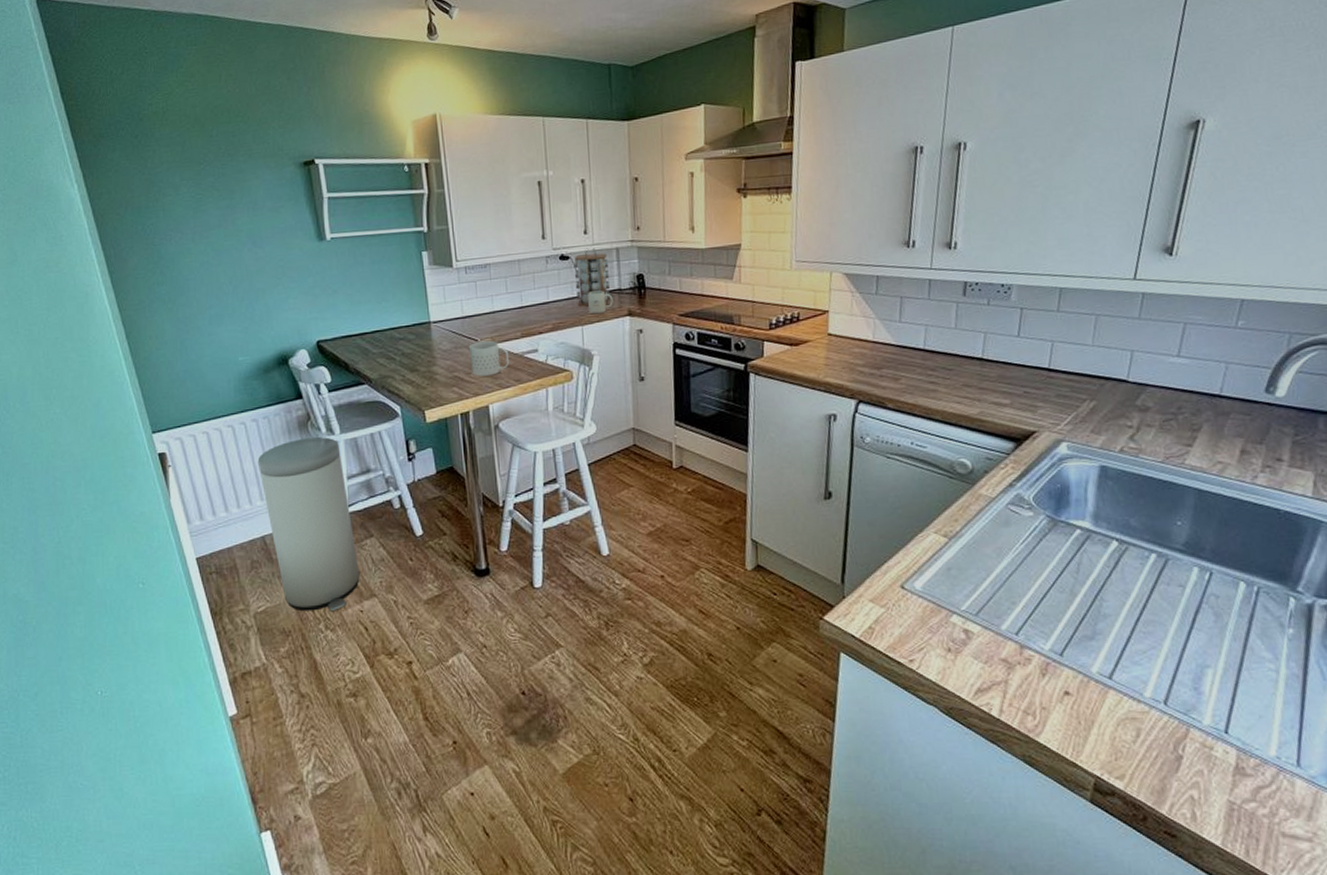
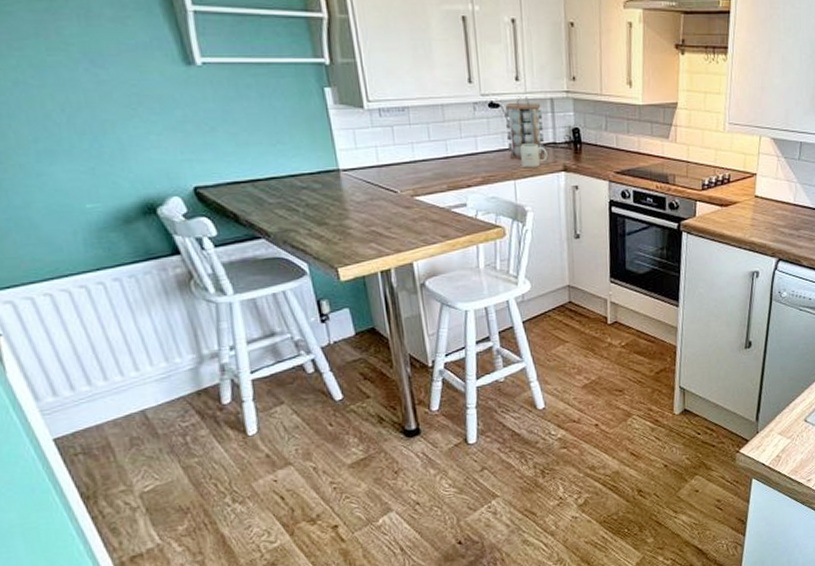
pedal bin: present [257,437,360,612] -> none [126,298,271,487]
mug: present [468,341,510,377] -> none [387,193,436,232]

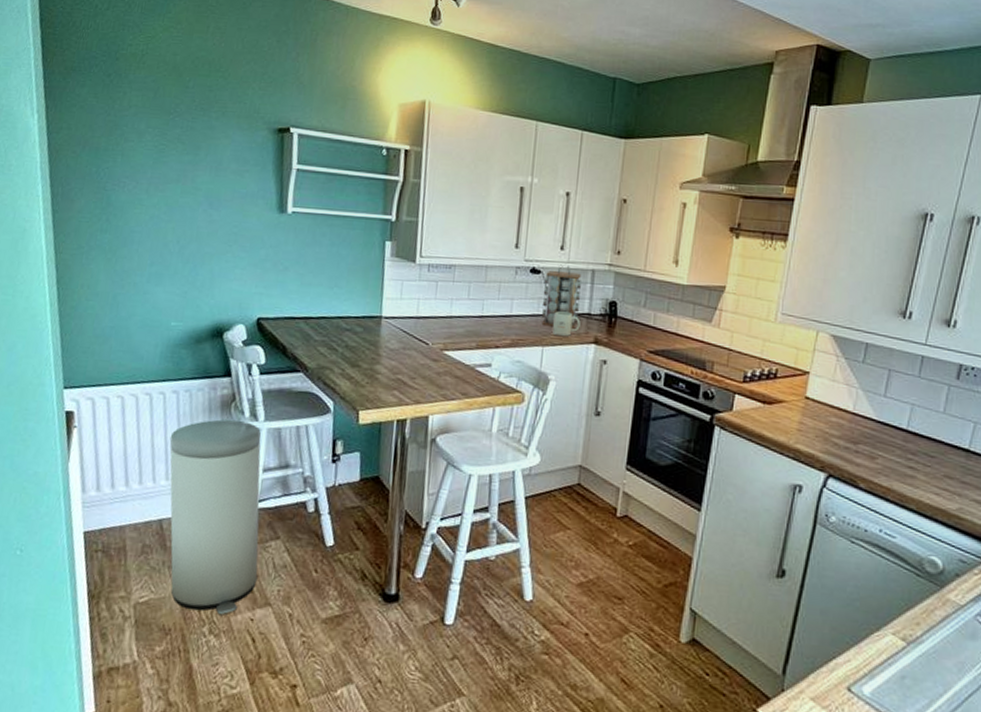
pedal bin: none [126,298,271,487] -> present [169,419,262,616]

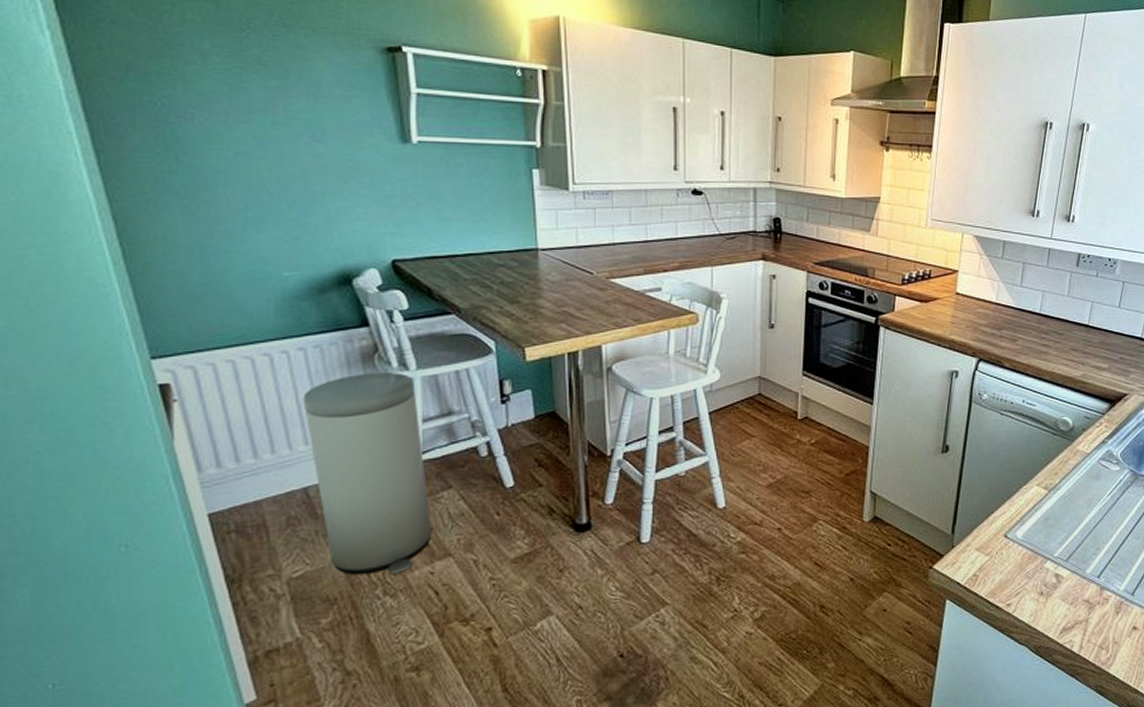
spice rack: present [541,263,582,329] -> none [707,183,745,247]
mug: present [552,311,581,337] -> none [719,231,747,256]

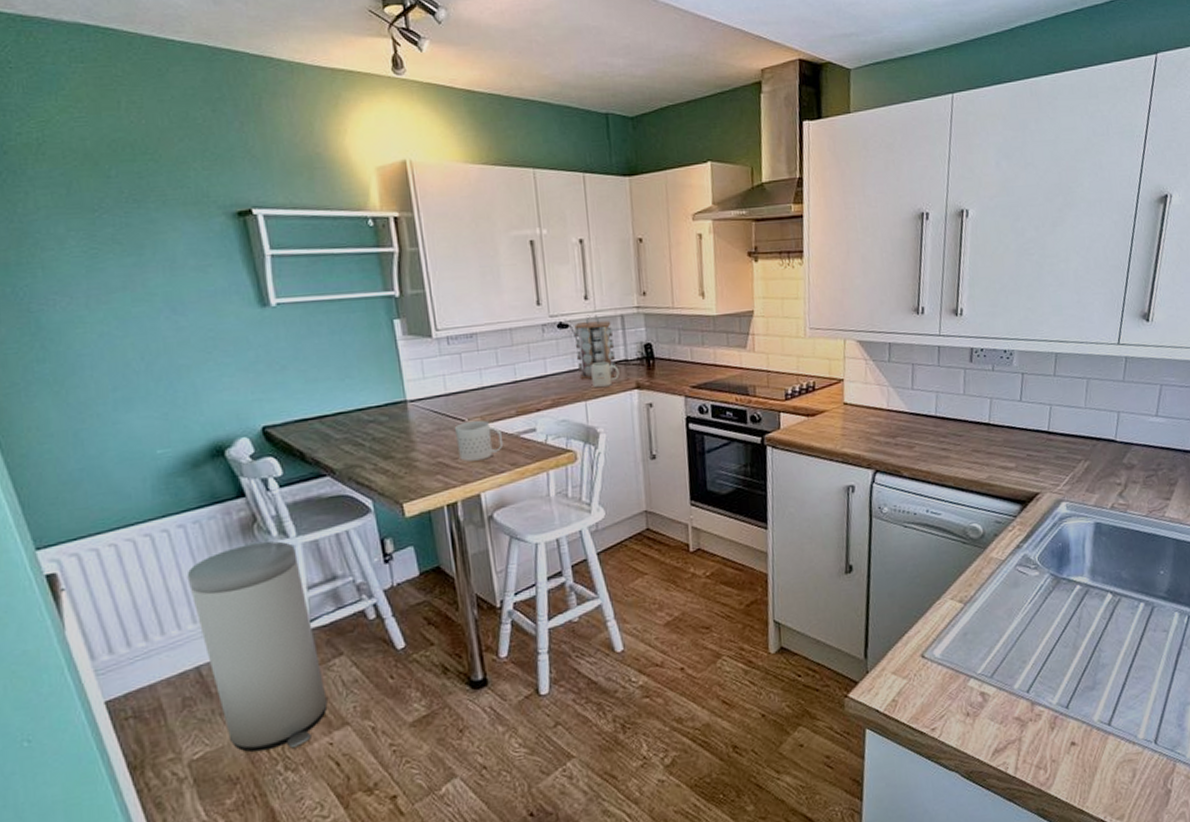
mug: none [582,275,629,313] -> present [454,421,504,462]
spice rack: none [707,183,745,247] -> present [573,313,616,381]
mug: none [719,231,747,256] -> present [590,361,620,388]

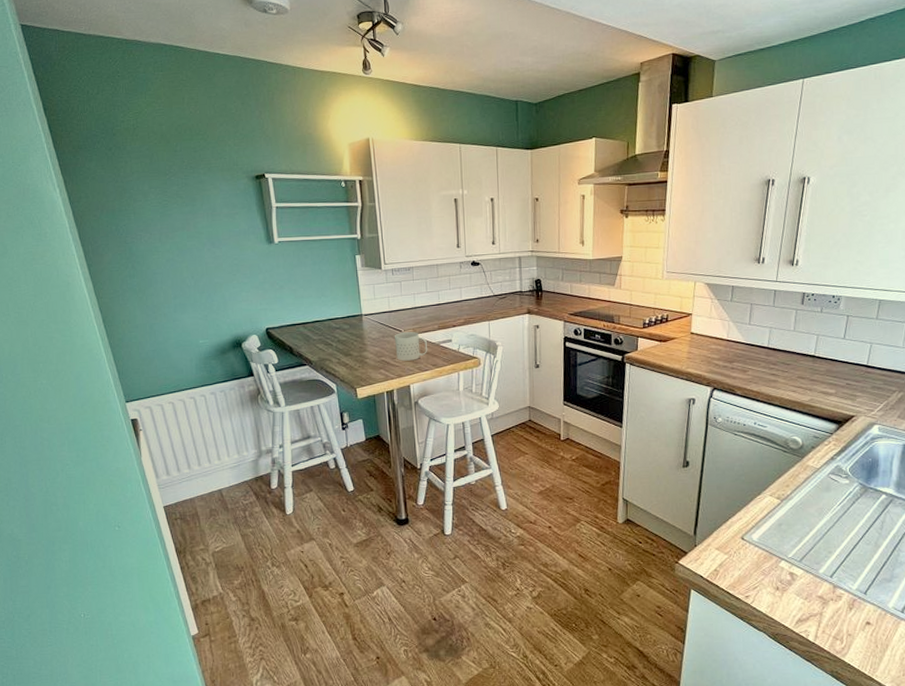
pedal bin: present [187,541,328,752] -> none [215,408,301,552]
spice rack: present [573,313,616,381] -> none [483,255,513,306]
mug: present [590,361,620,388] -> none [493,292,515,312]

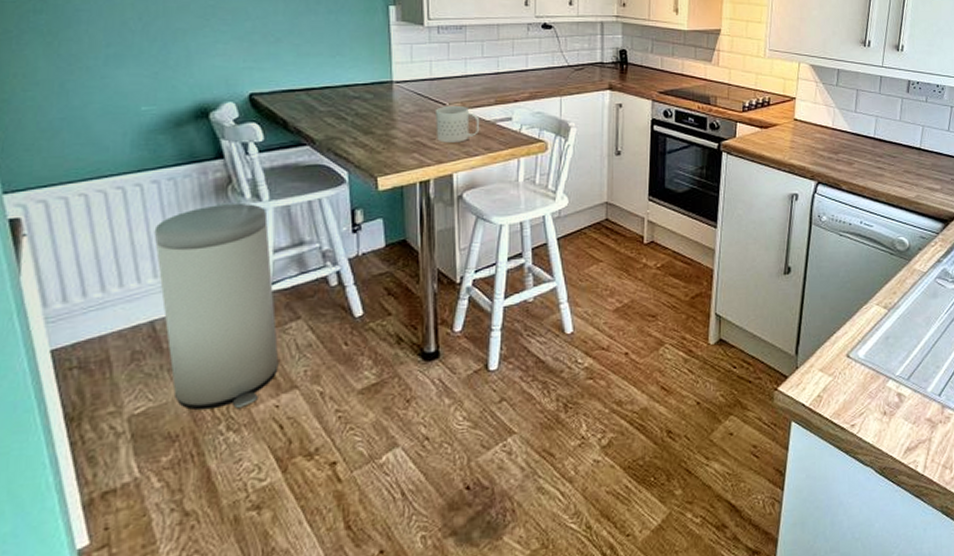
pedal bin: none [215,408,301,552] -> present [153,204,279,411]

